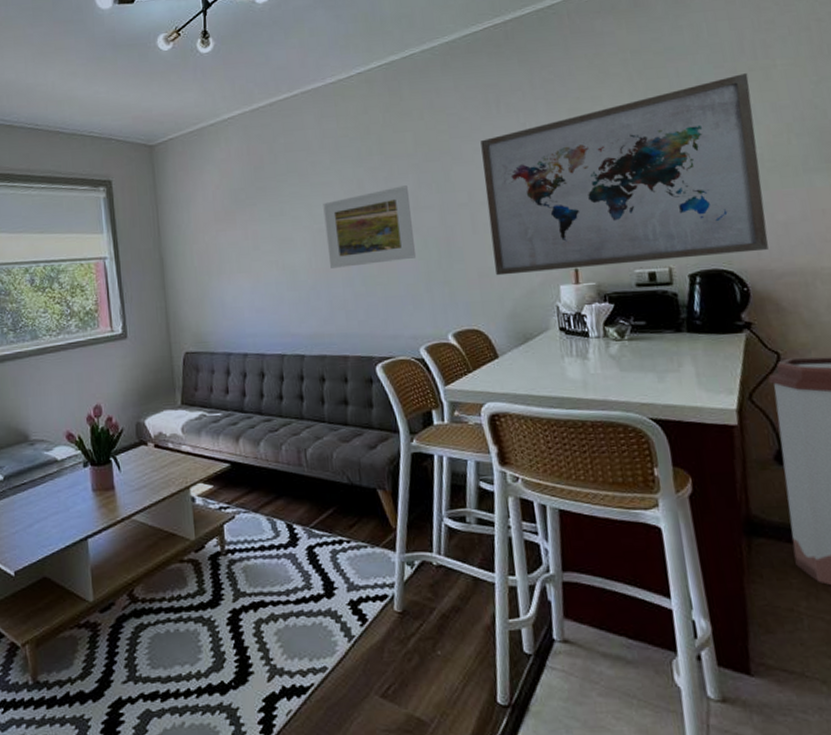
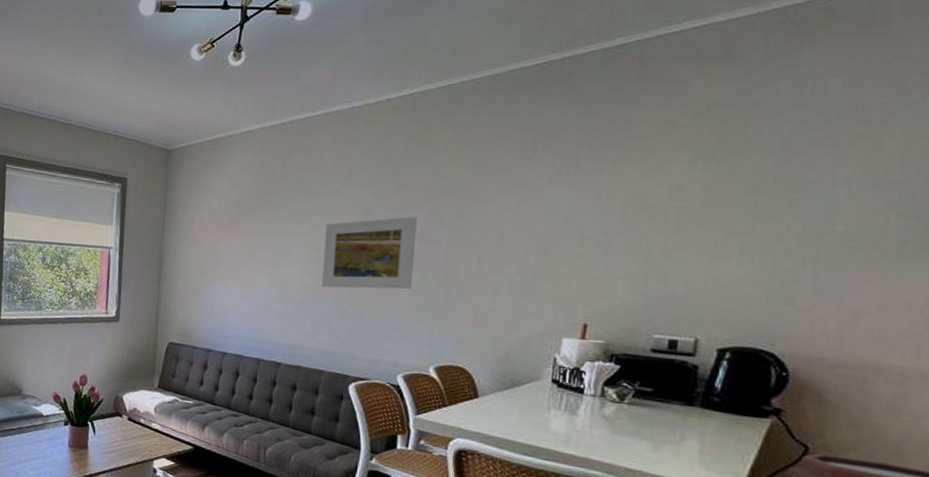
wall art: present [480,73,769,276] -> none [494,140,853,336]

